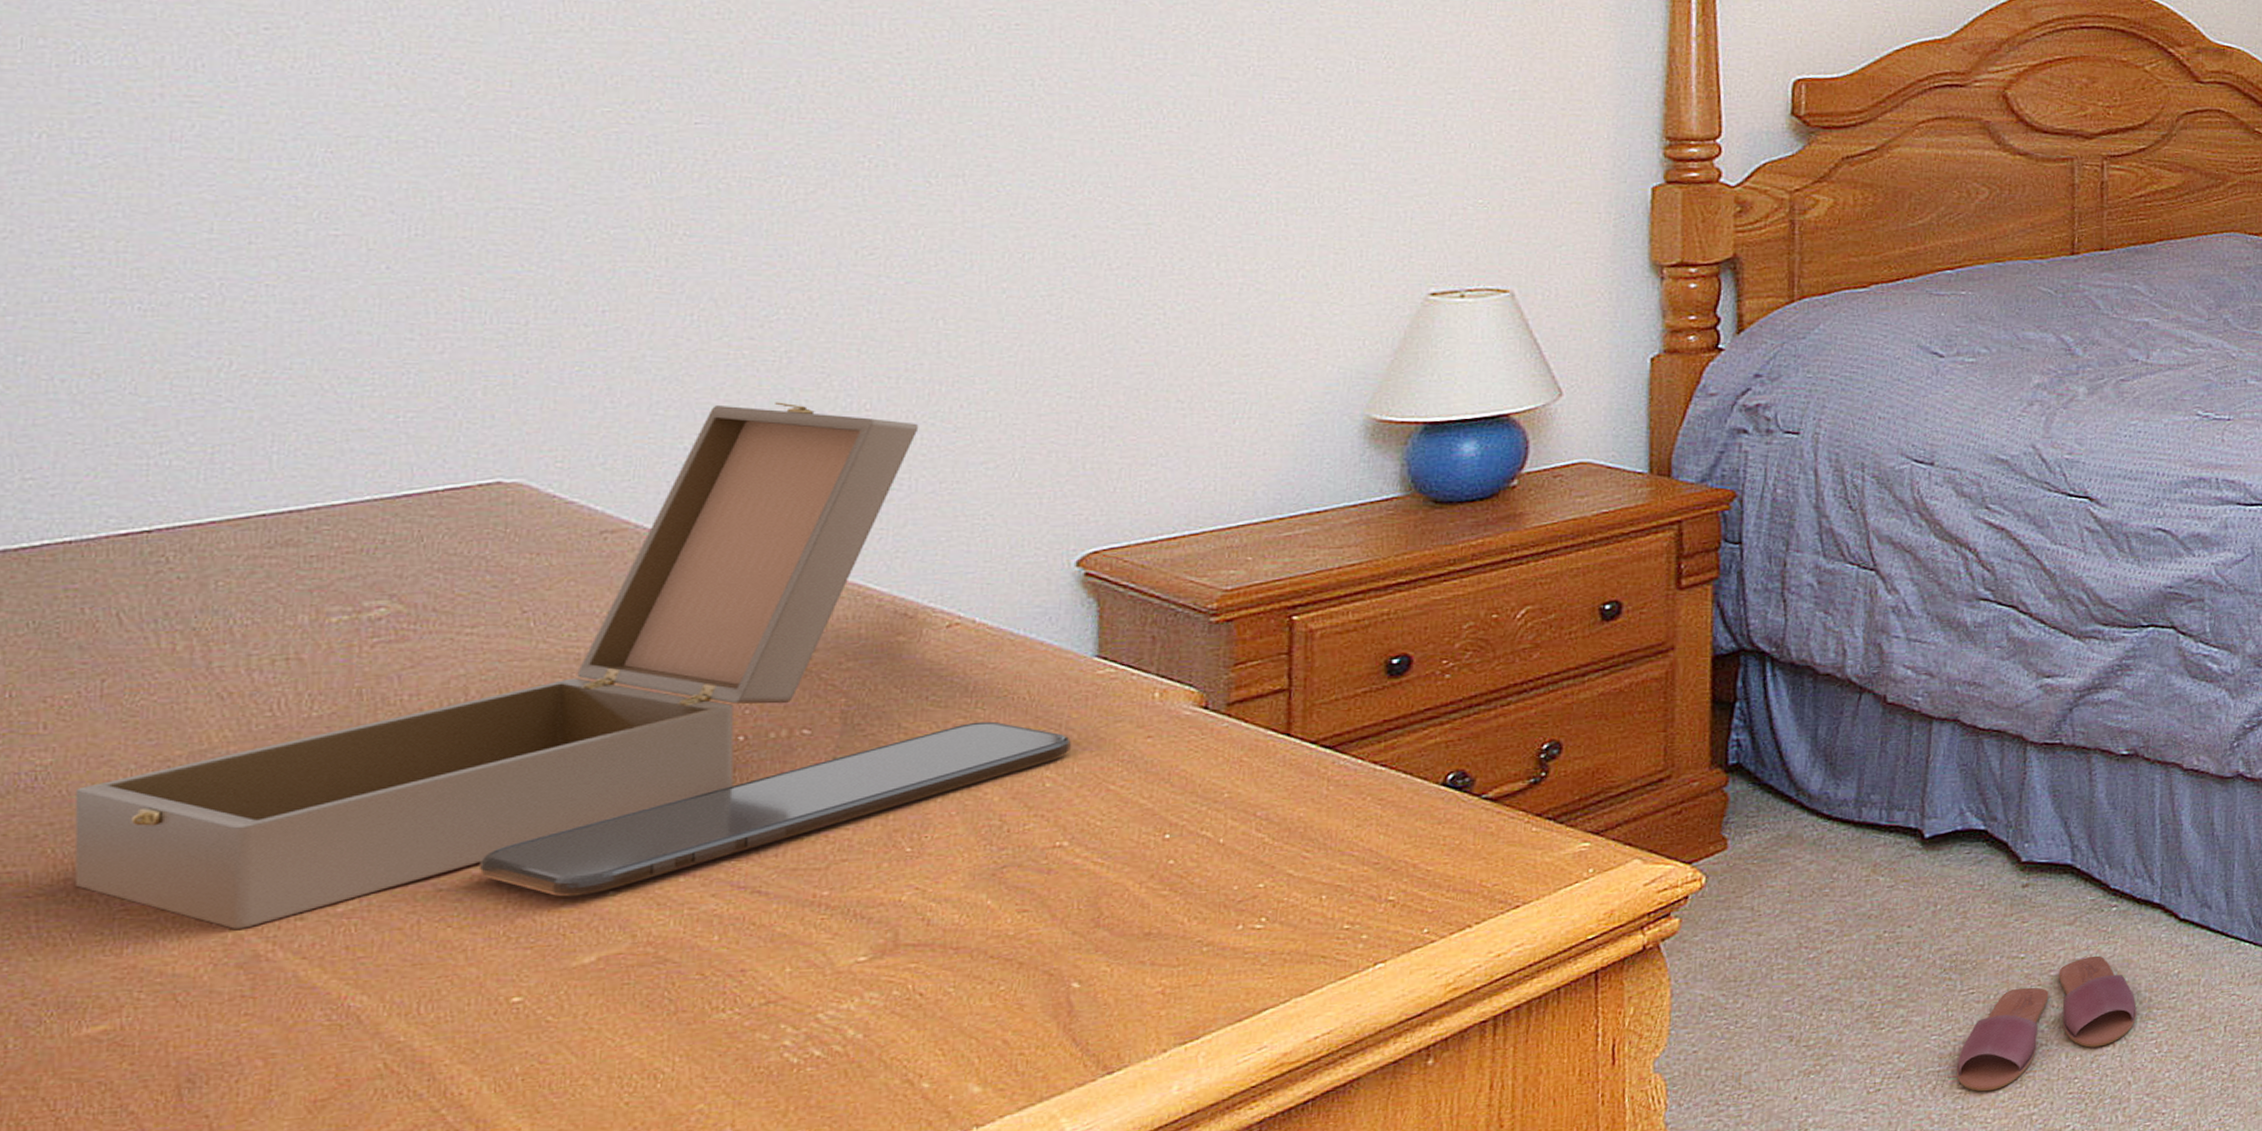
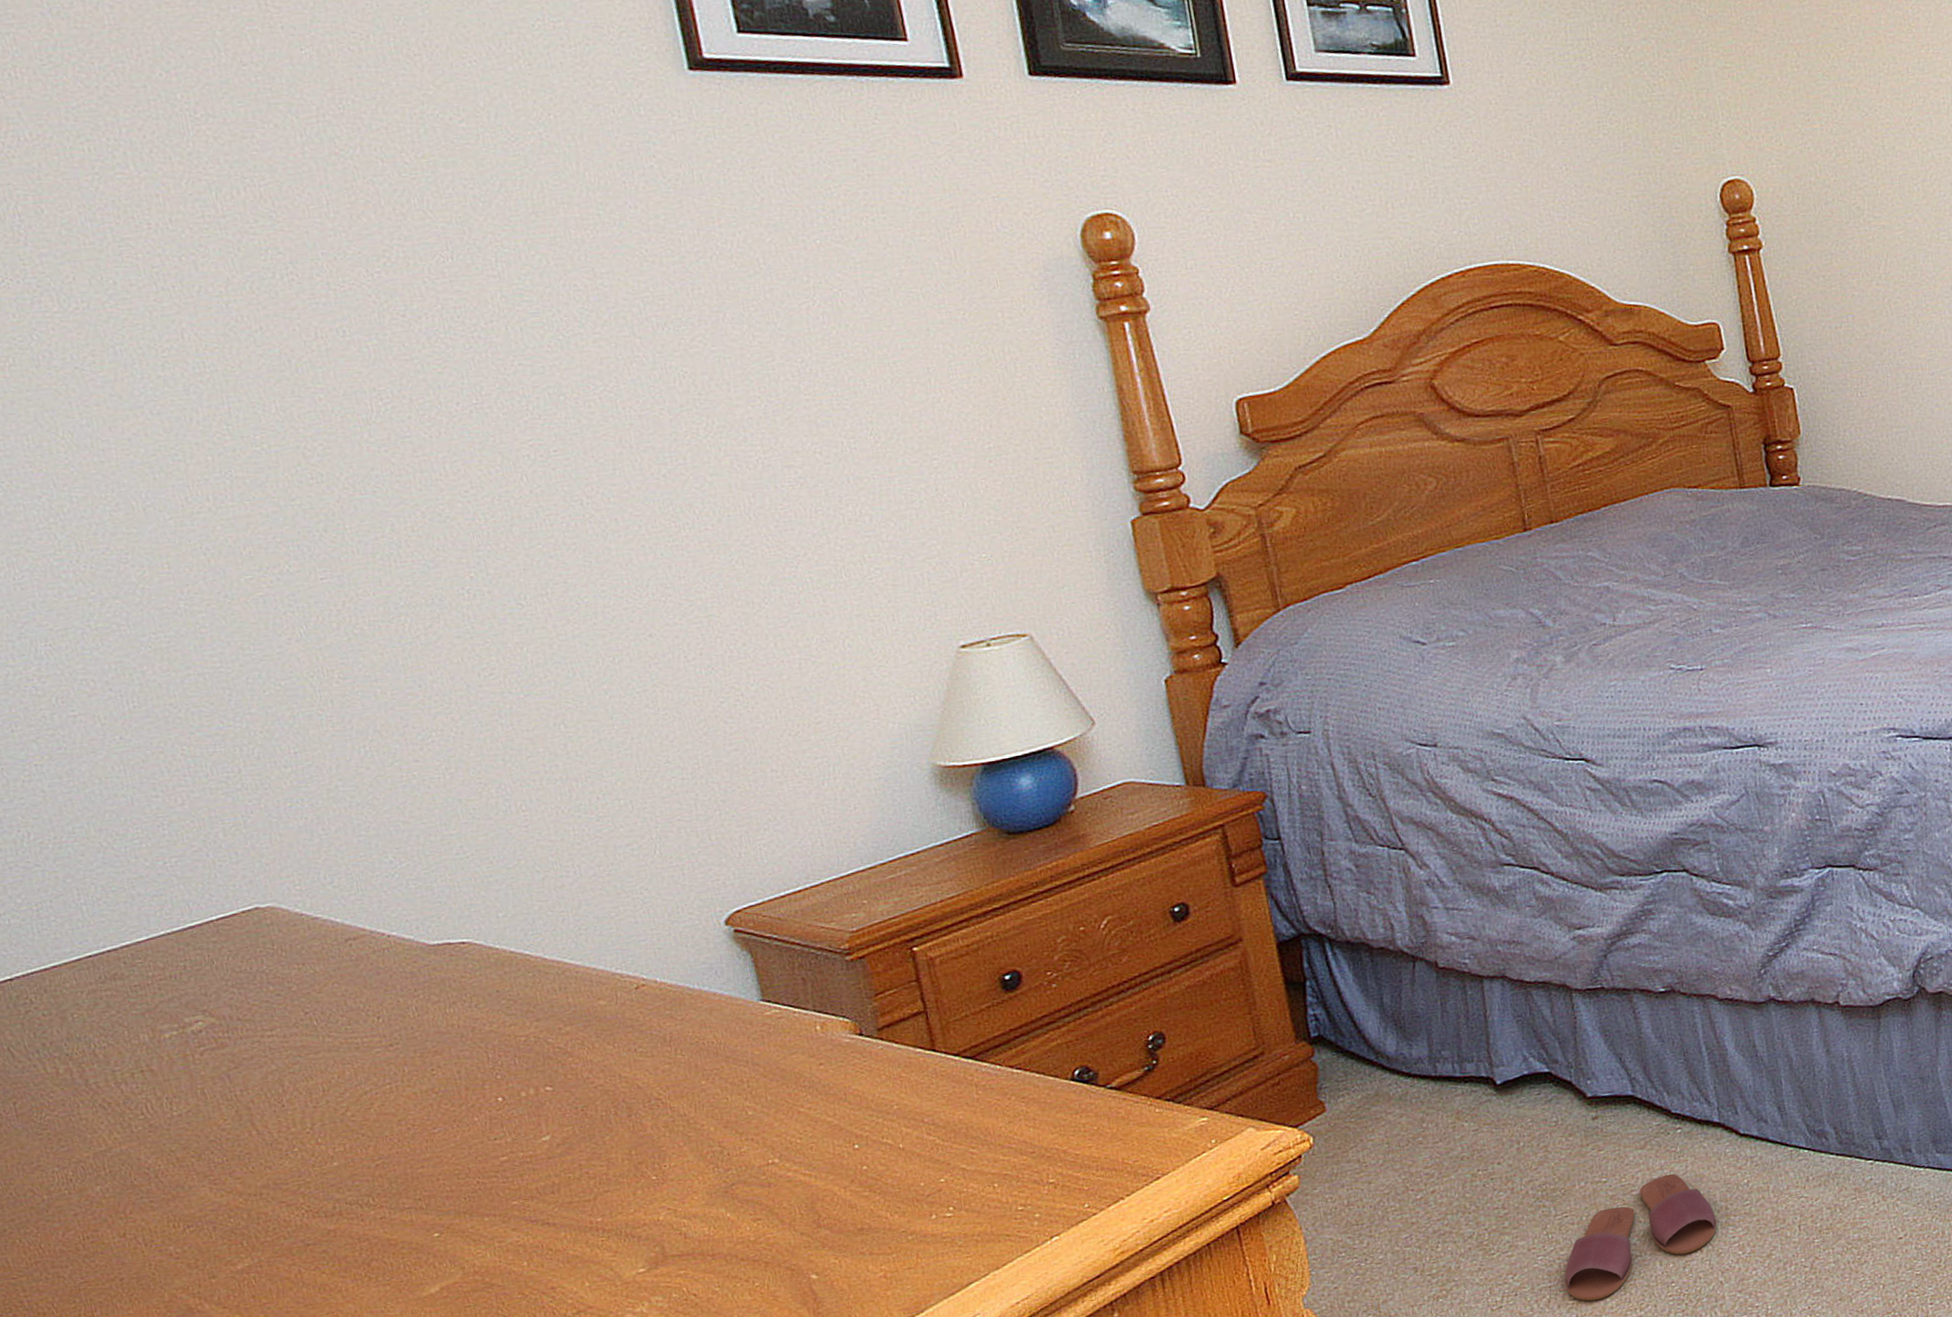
jewelry box: present [74,402,919,929] -> none [21,812,569,1290]
smartphone: present [478,721,1072,897] -> none [331,1064,762,1242]

